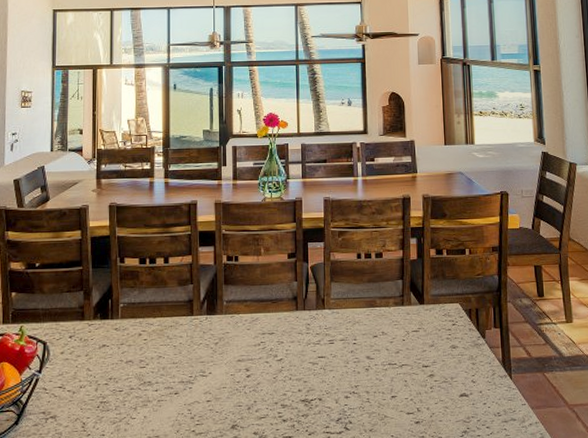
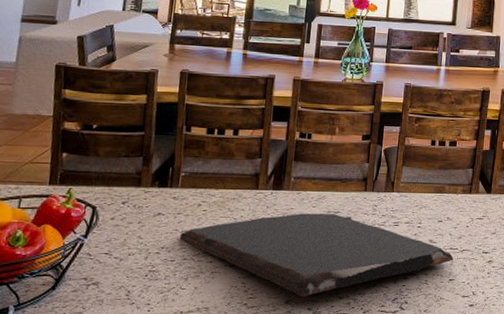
cutting board: none [125,335,393,422] -> present [179,213,454,297]

